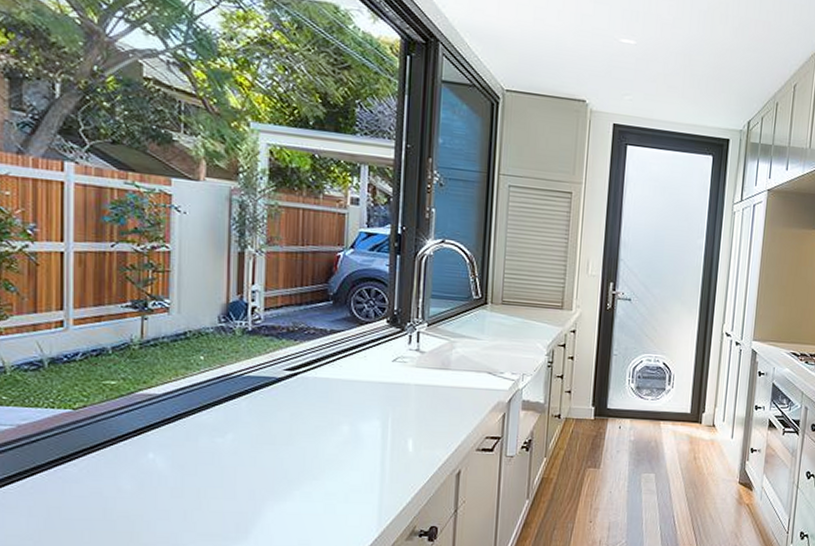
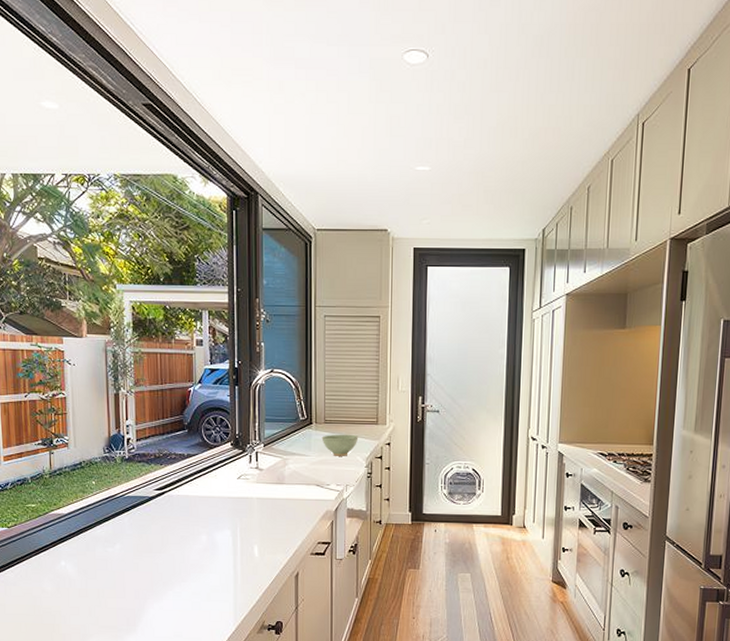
bowl: none [497,317,540,342] -> present [321,434,359,456]

